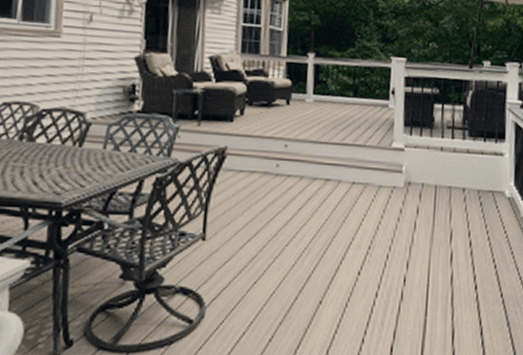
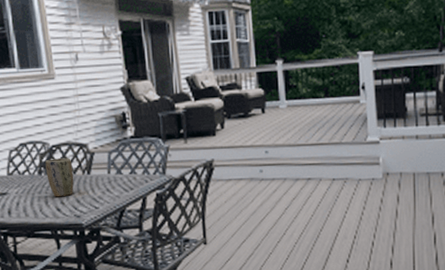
plant pot: none [28,124,63,169] -> present [45,158,74,197]

